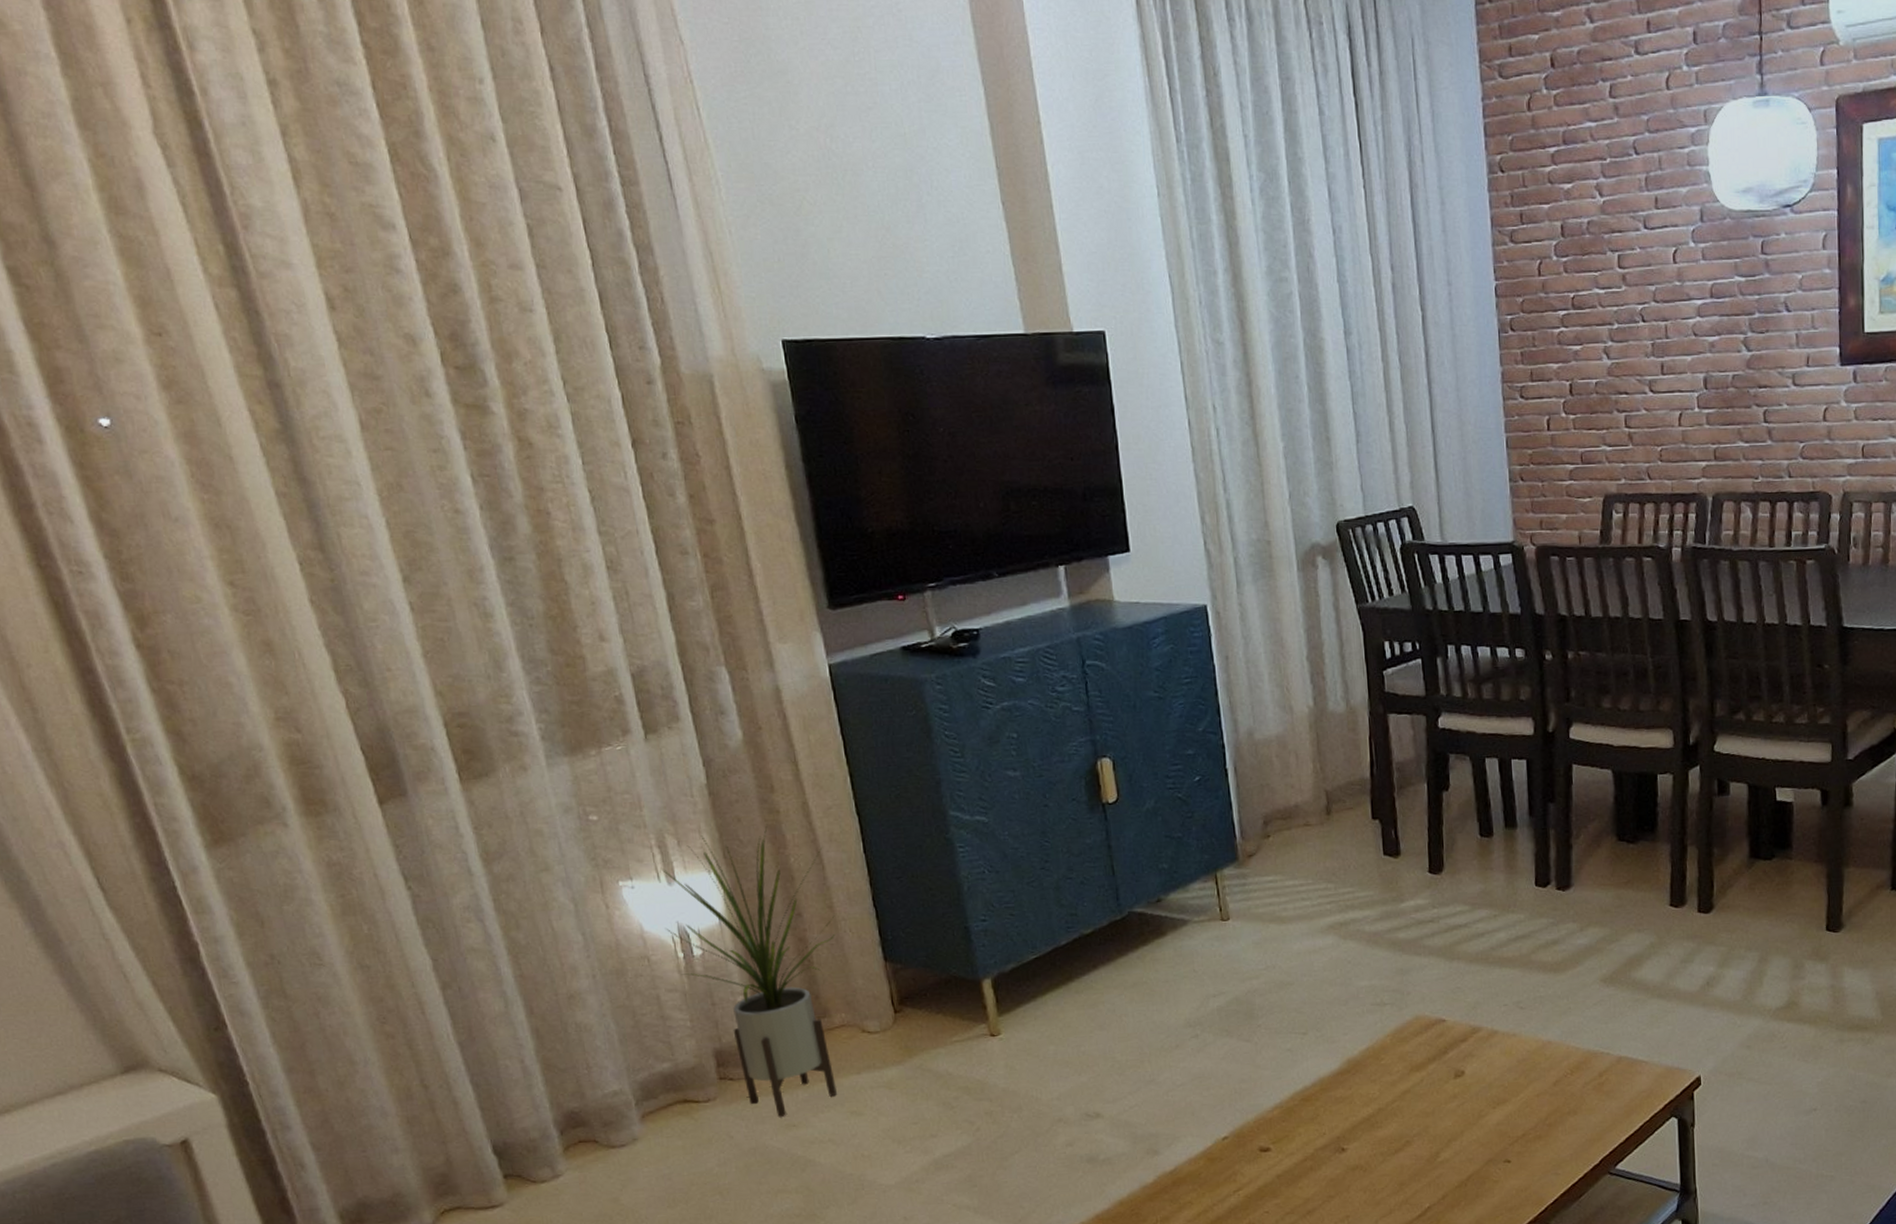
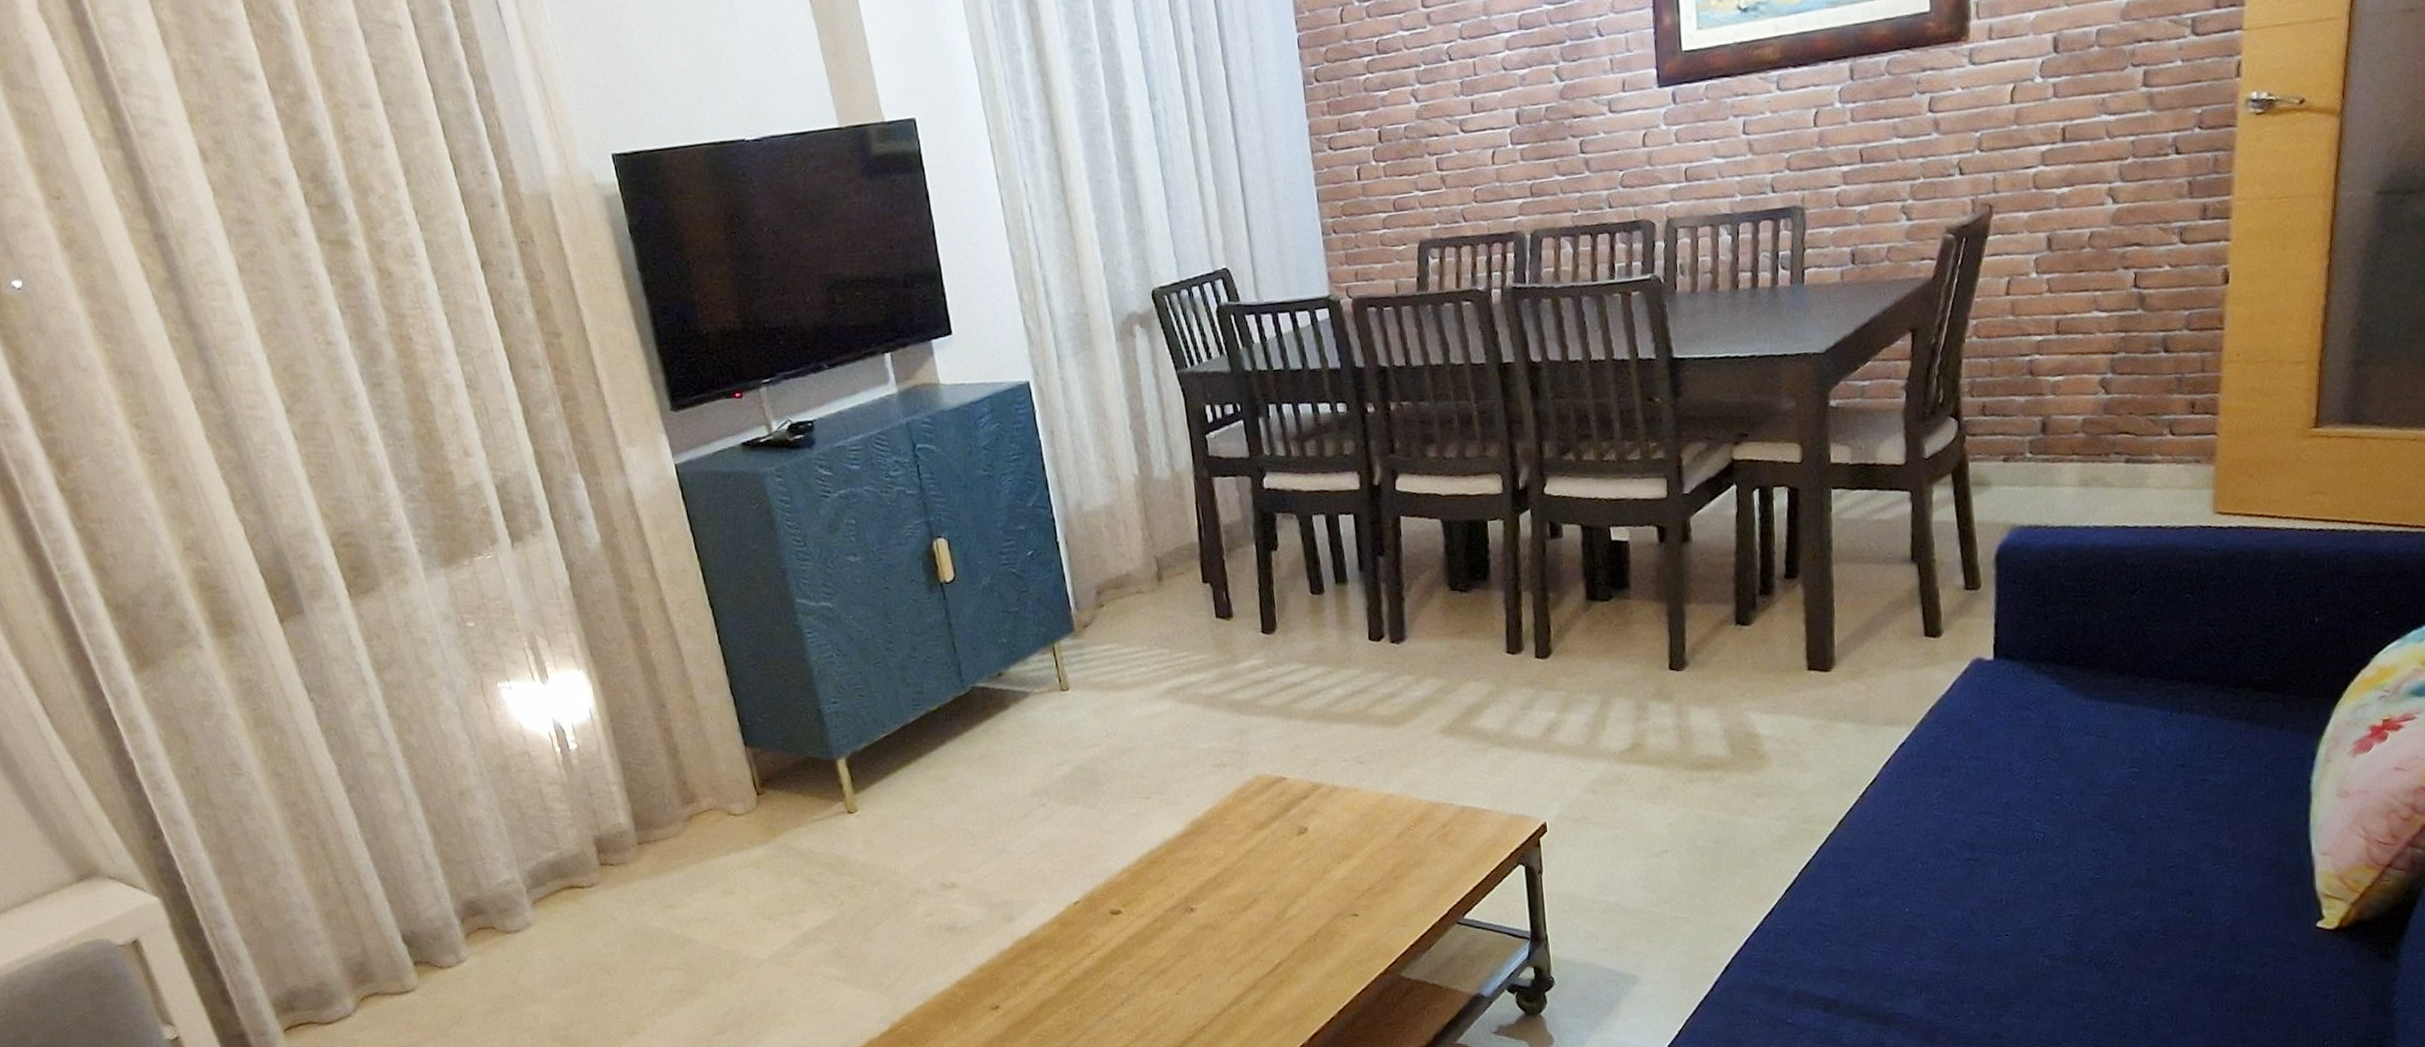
house plant: present [662,824,837,1117] -> none [536,621,709,898]

